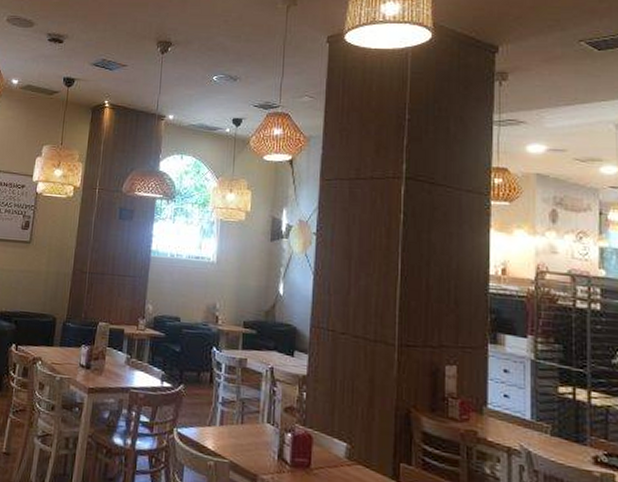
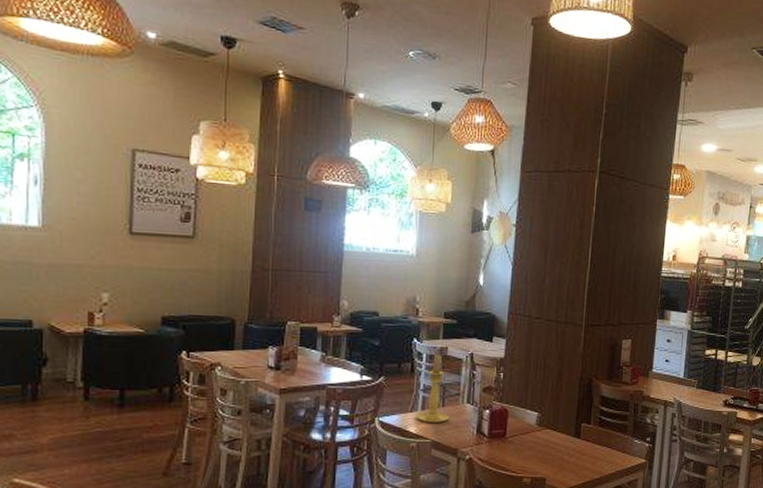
candle holder: none [214,365,248,442] -> present [416,354,449,422]

